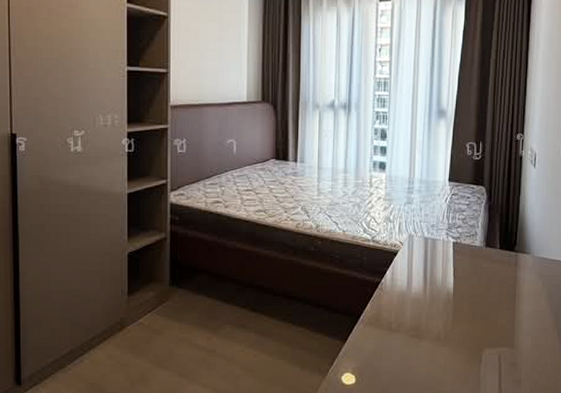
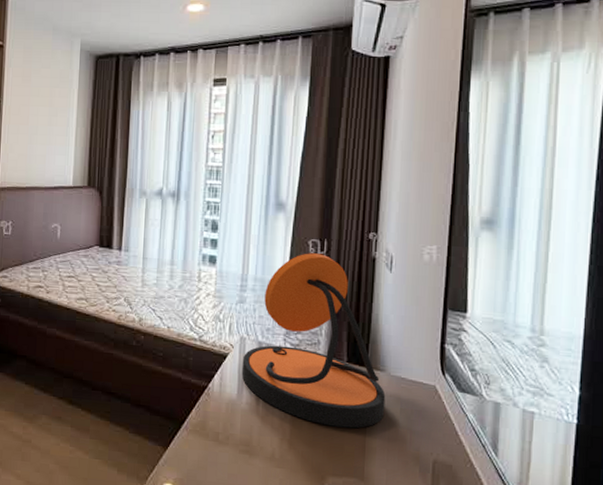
desk lamp: none [410,155,531,306] -> present [241,253,386,429]

